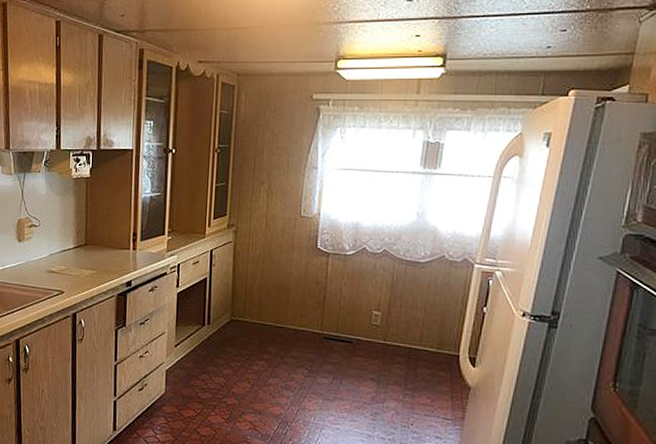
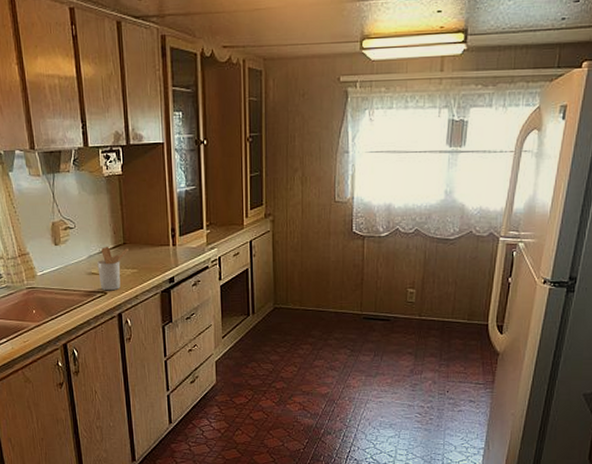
utensil holder: none [57,245,89,290] -> present [97,246,128,291]

